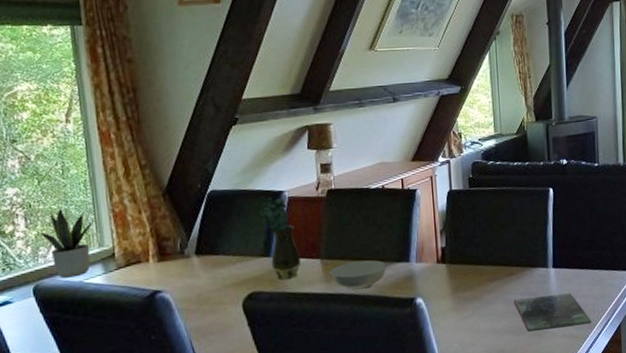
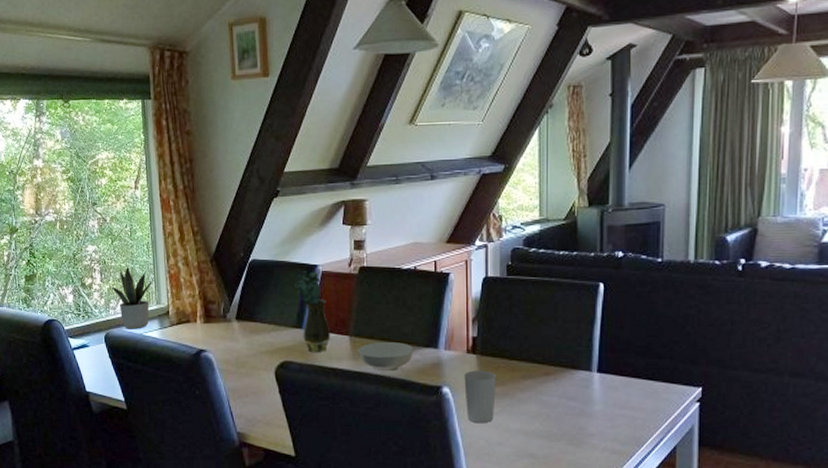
cup: none [436,278,466,329] -> present [464,370,496,424]
magazine: present [513,293,592,332] -> none [548,402,640,441]

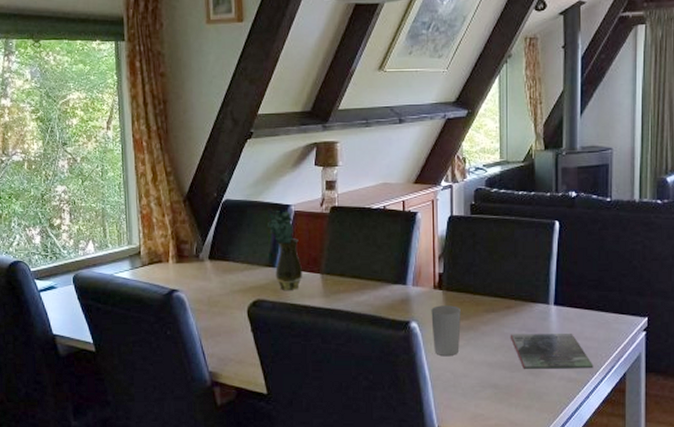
potted plant: present [109,264,155,329] -> none [79,204,127,270]
bowl: present [357,342,414,372] -> none [329,279,384,308]
magazine: none [548,402,640,441] -> present [510,334,594,369]

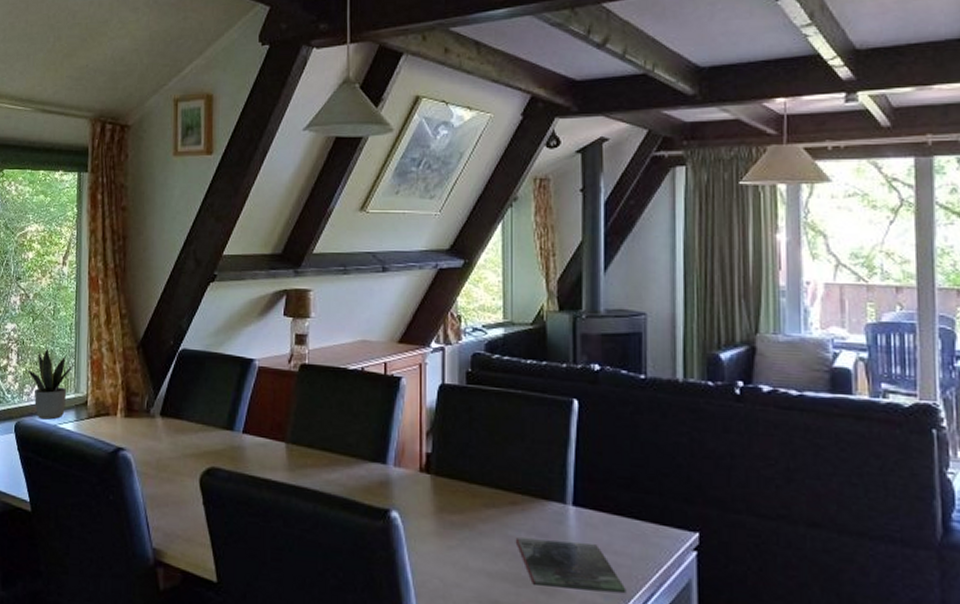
potted plant: none [79,204,127,270] -> present [25,345,76,420]
vase: present [267,208,303,290] -> none [226,362,265,460]
cup: present [431,305,461,357] -> none [416,493,453,559]

